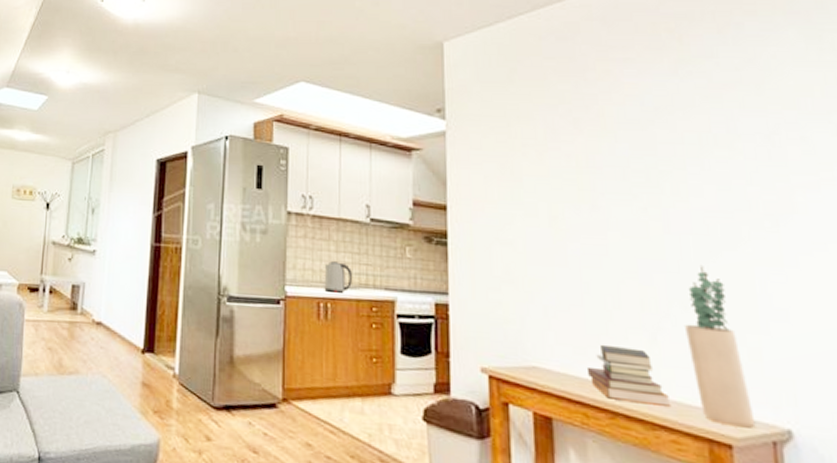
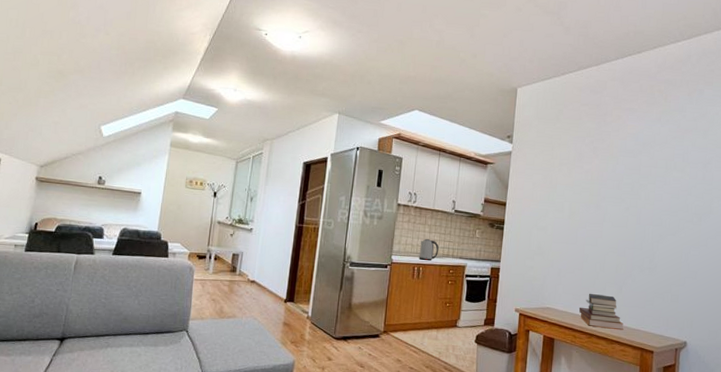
vase: present [683,266,756,428] -> none [638,245,668,341]

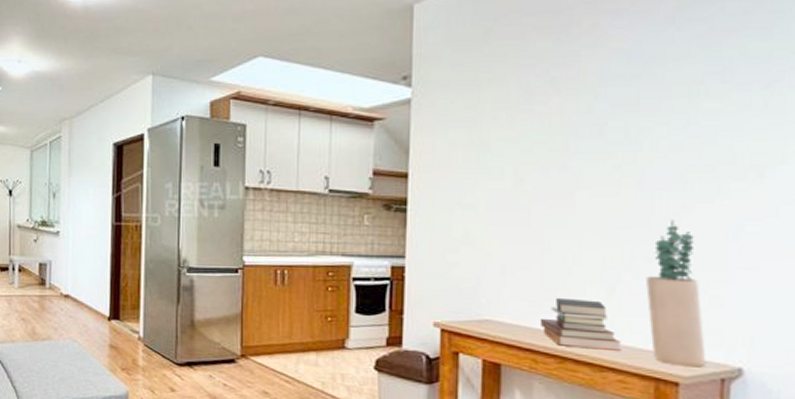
kettle: present [419,239,439,262] -> none [281,232,309,262]
vase: none [638,245,668,341] -> present [645,220,706,368]

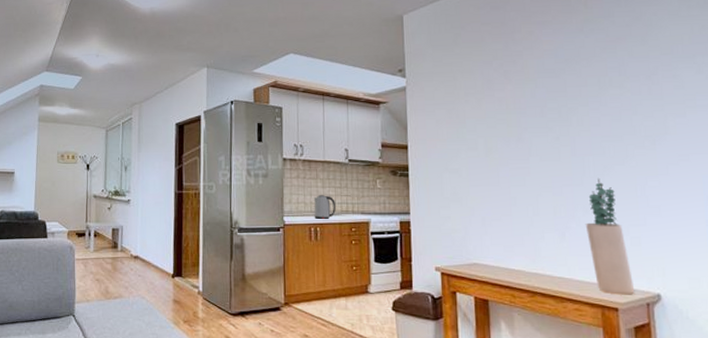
kettle: none [281,232,309,262] -> present [314,195,336,220]
books: present [539,299,622,351] -> none [513,244,575,284]

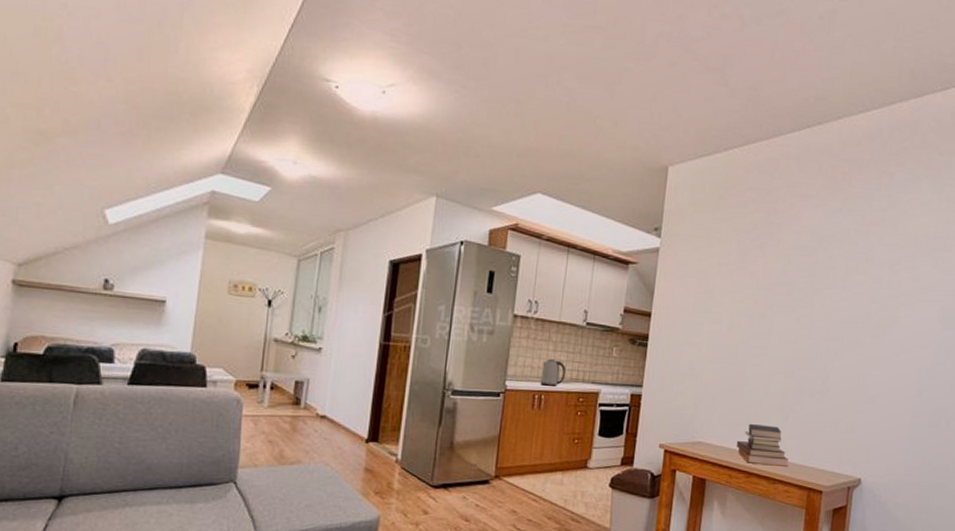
books: none [513,244,575,284] -> present [736,424,789,467]
vase: present [585,178,635,295] -> none [808,364,841,479]

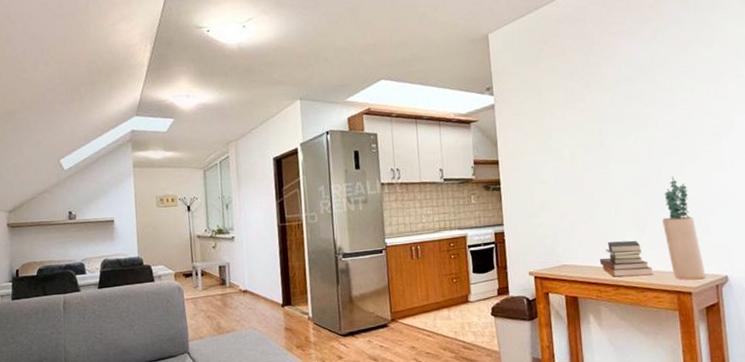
kettle: present [540,359,566,388] -> none [413,215,434,239]
vase: none [808,364,841,479] -> present [661,176,706,280]

